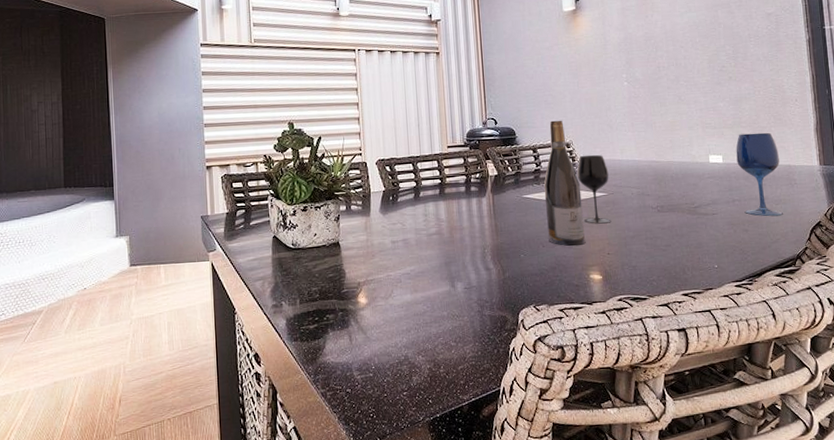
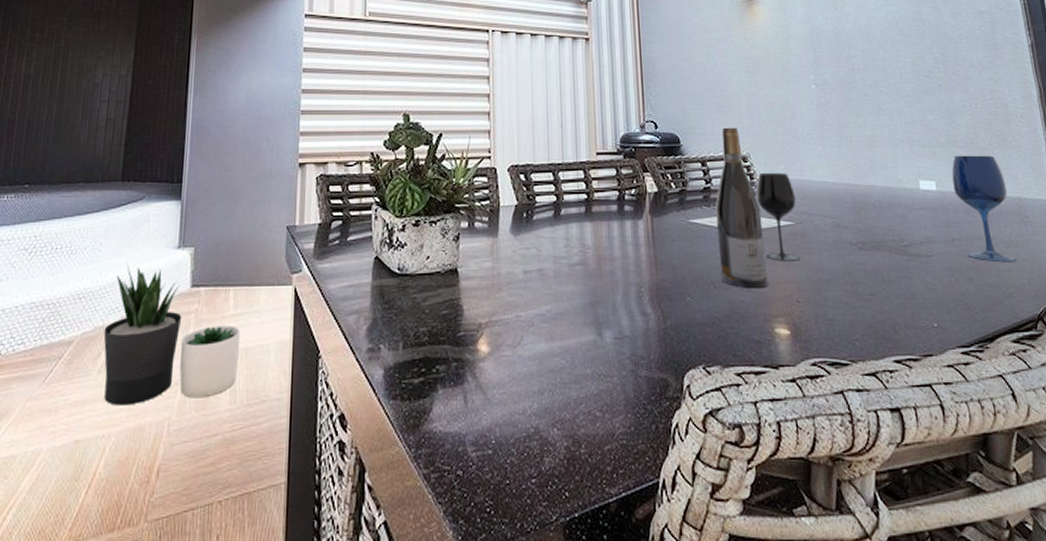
planter: none [65,251,126,356] -> present [103,264,182,406]
planter: none [126,293,173,348] -> present [179,325,240,398]

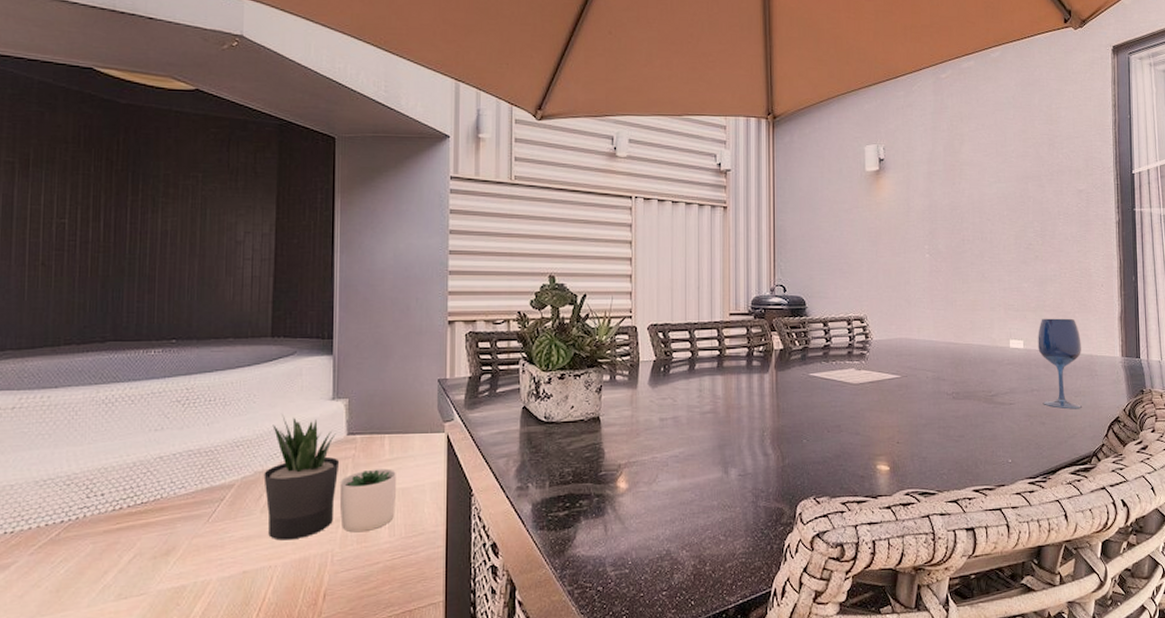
wine bottle: present [715,127,769,289] -> none [833,292,875,433]
wine glass: present [756,172,800,262] -> none [870,332,904,409]

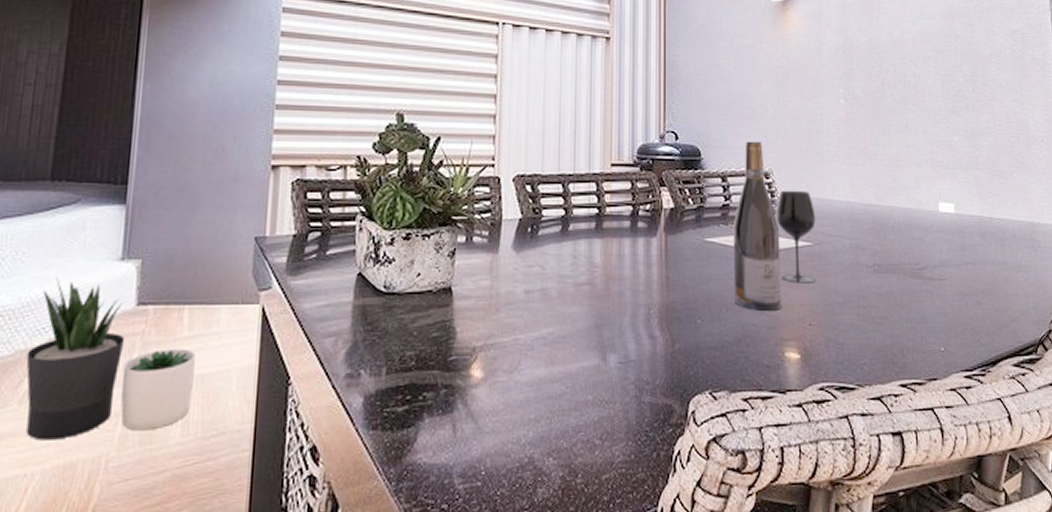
wine bottle: none [833,292,875,433] -> present [733,141,782,312]
wine glass: none [870,332,904,409] -> present [776,190,816,284]
wineglass: present [1038,318,1082,410] -> none [971,178,1024,287]

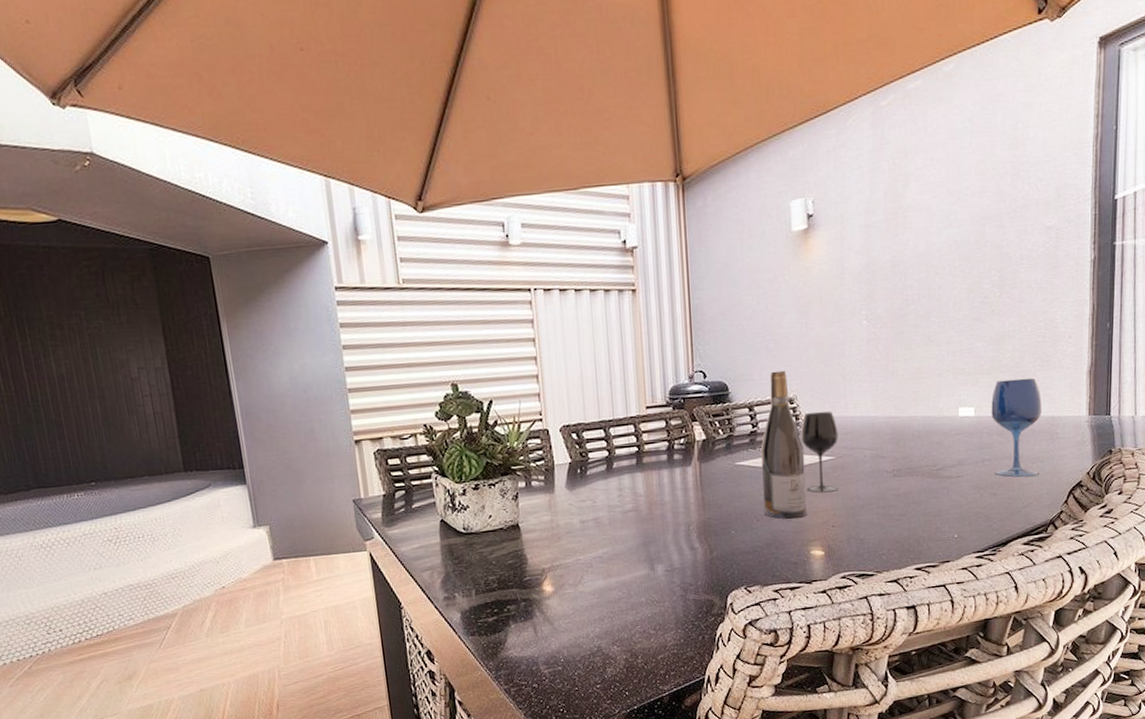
planter: present [26,278,125,441] -> none [201,545,274,661]
planter: present [121,349,195,431] -> none [274,589,331,650]
wineglass: none [971,178,1024,287] -> present [991,378,1043,478]

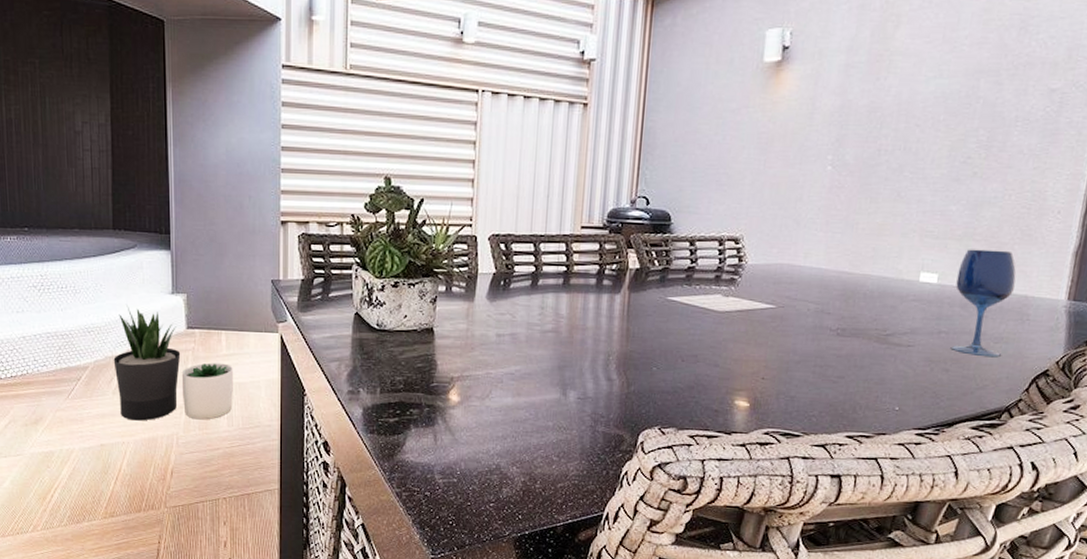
planter: none [201,545,274,661] -> present [113,305,181,421]
planter: none [274,589,331,650] -> present [181,362,233,420]
wine bottle: present [760,370,808,520] -> none [690,207,744,365]
wine glass: present [801,411,838,493] -> none [739,255,784,342]

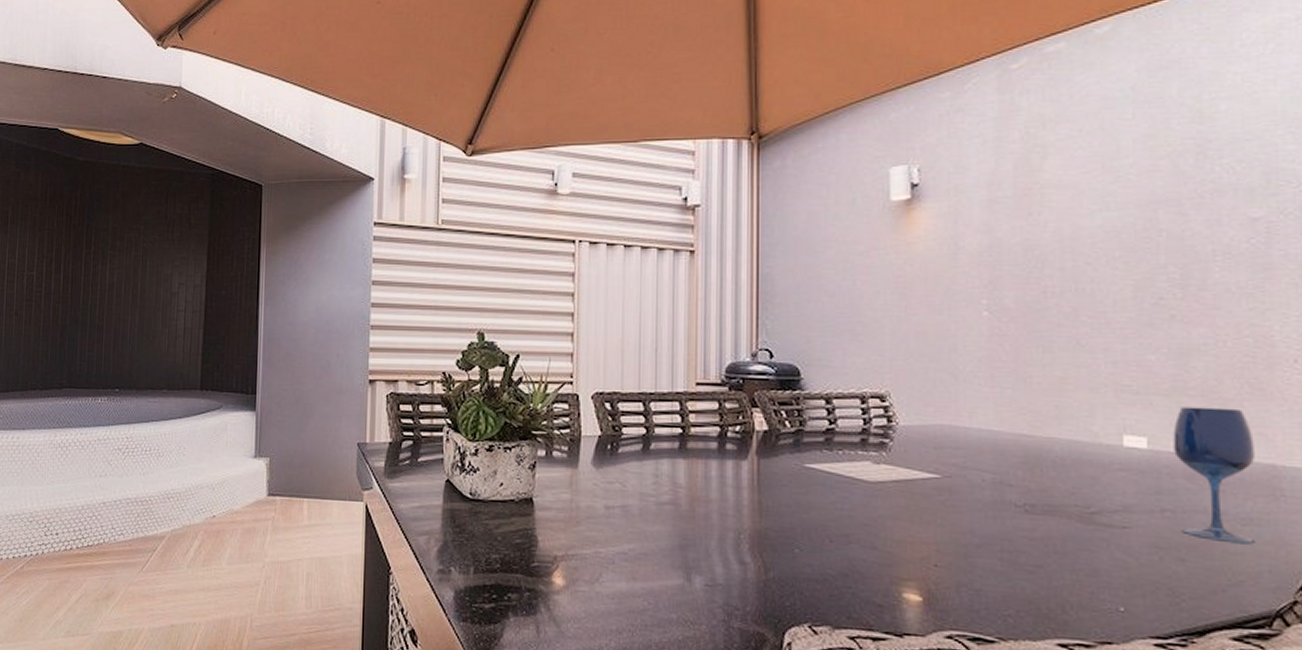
planter: present [113,305,181,421] -> none [190,469,260,599]
planter: present [181,362,233,420] -> none [259,534,314,600]

